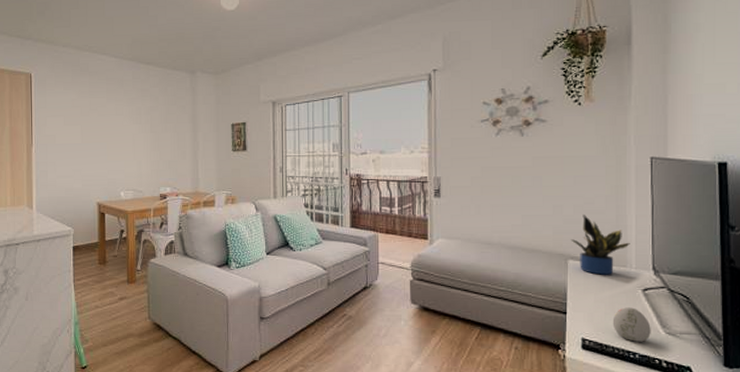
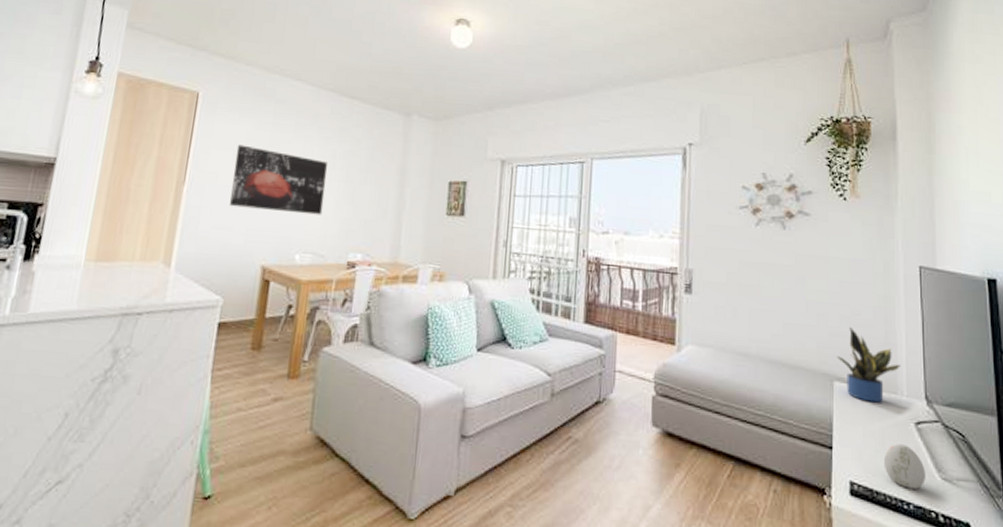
wall art: none [66,111,136,161] -> present [230,144,328,215]

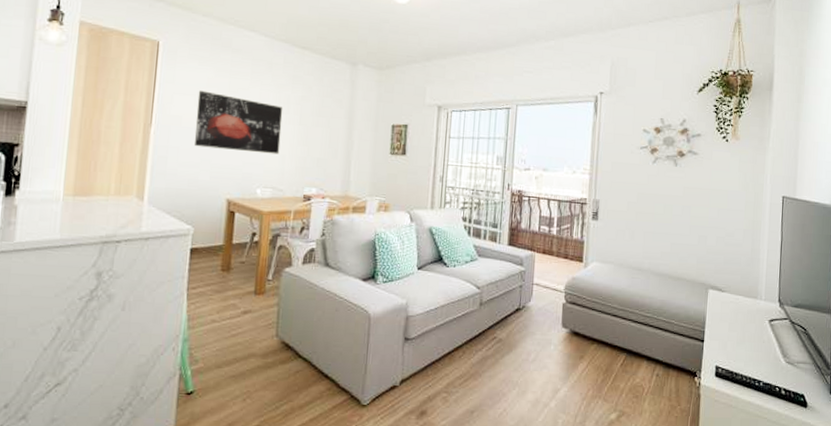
potted plant: present [837,327,901,403] -> none [712,246,762,305]
decorative egg: present [883,444,926,489] -> none [742,337,774,371]

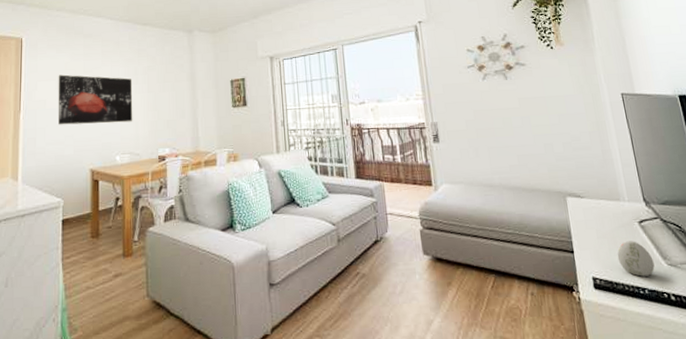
decorative egg: none [742,337,774,371] -> present [617,241,655,277]

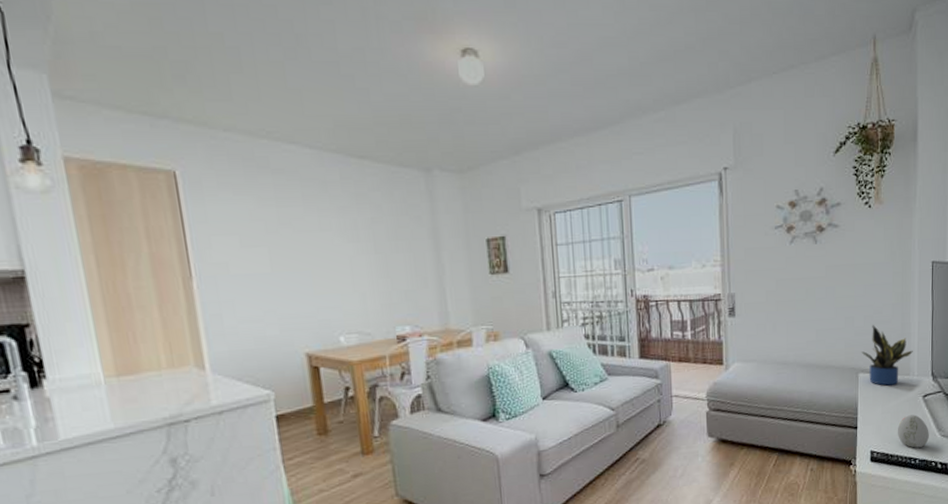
wall art: present [58,74,133,125] -> none [241,227,358,297]
potted plant: none [565,151,619,210] -> present [861,325,913,386]

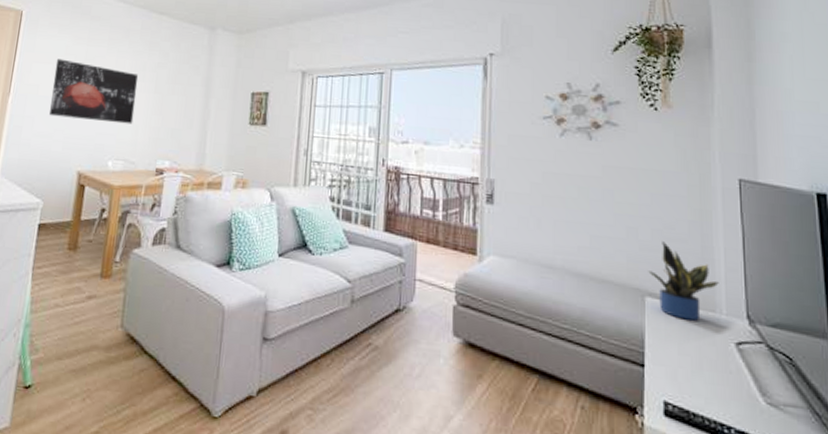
wall art: none [241,227,358,297] -> present [49,58,139,124]
decorative egg: present [897,414,929,448] -> none [701,364,749,413]

